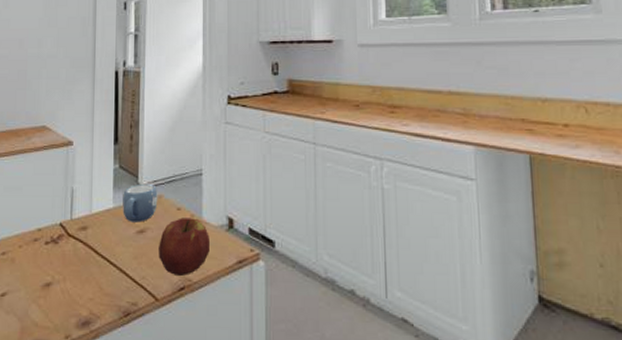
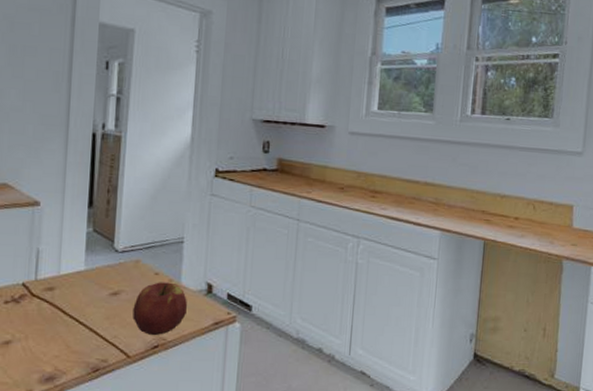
mug: present [122,183,158,223] -> none [94,248,135,285]

